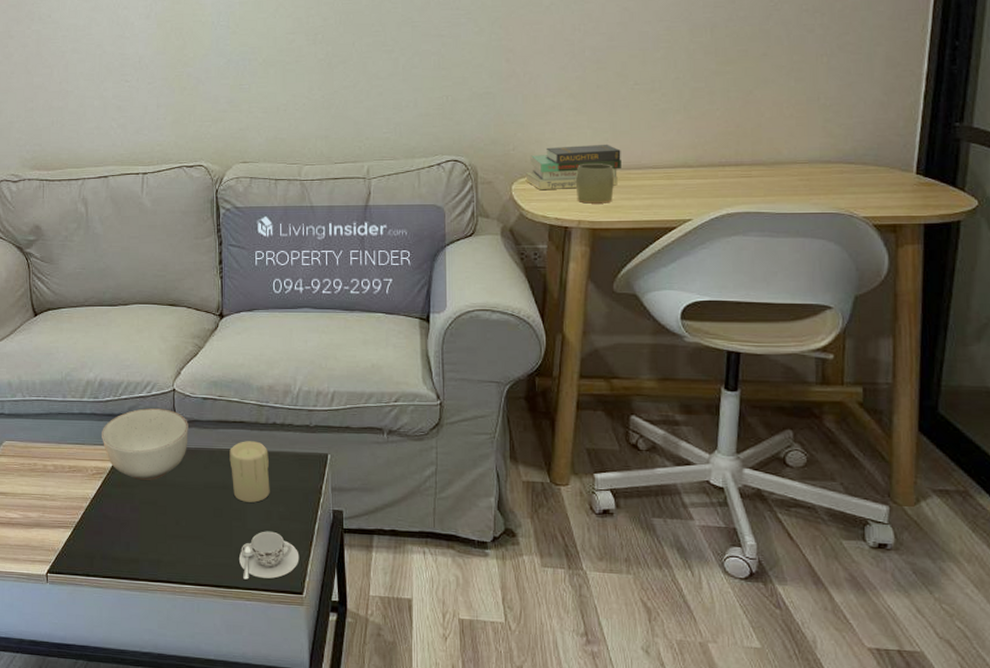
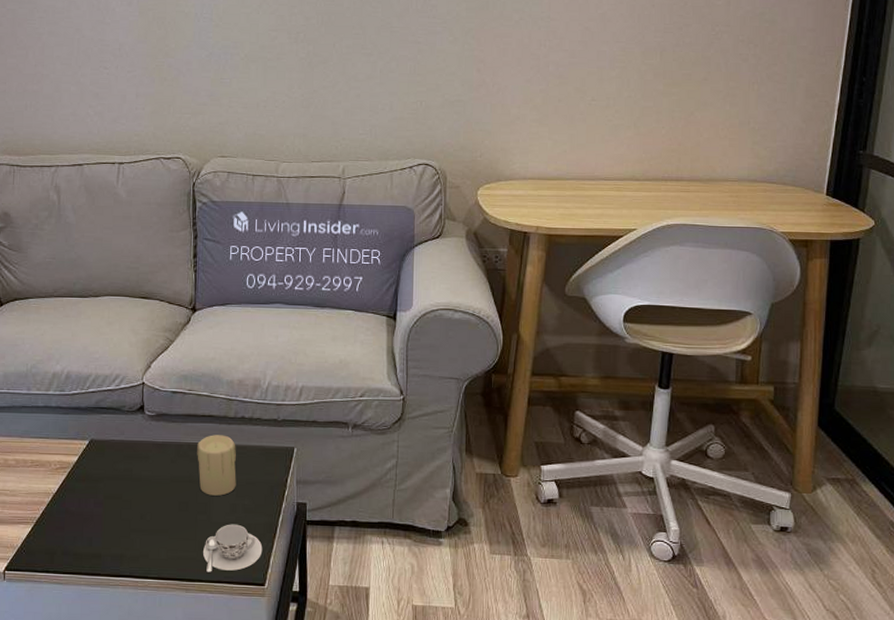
bowl: present [101,408,188,480] -> none [66,402,157,475]
books: present [525,144,621,191] -> none [490,155,577,197]
mug: present [575,163,615,204] -> none [535,173,571,211]

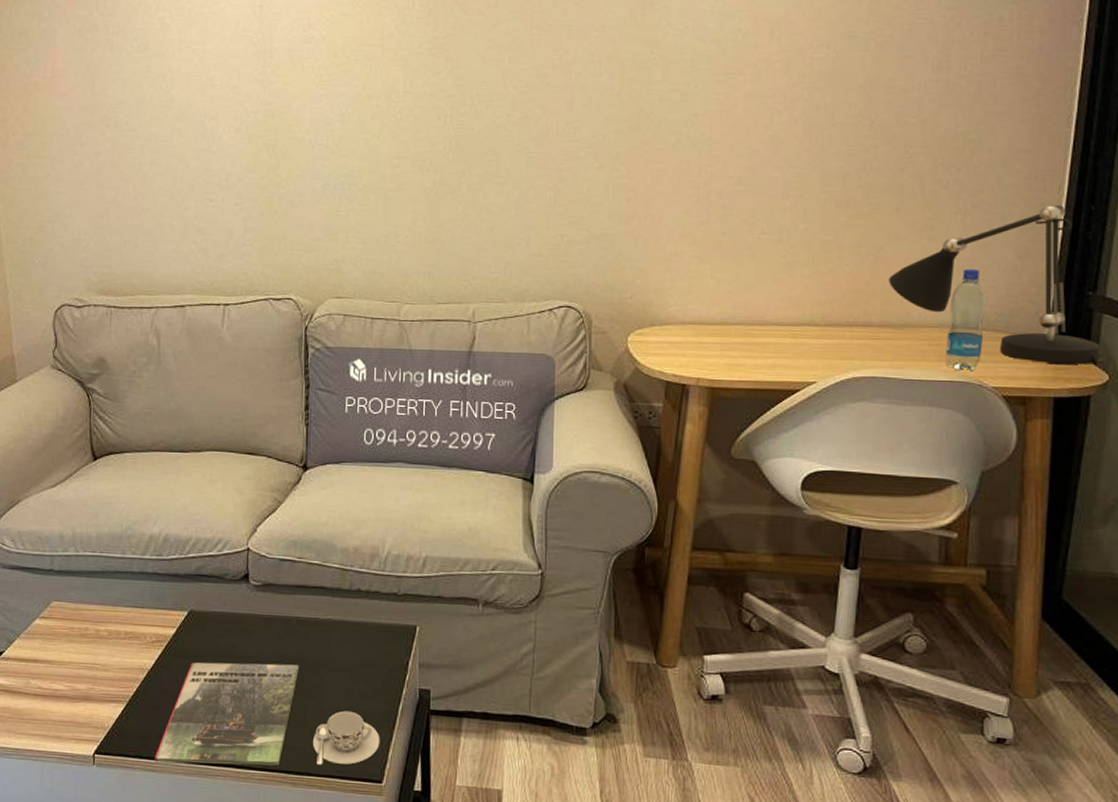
magazine: none [61,484,190,576] -> present [155,662,299,766]
candle: present [197,435,236,496] -> none [307,609,351,679]
desk lamp: none [698,77,872,212] -> present [889,205,1105,365]
bottle: none [743,131,778,219] -> present [946,269,987,372]

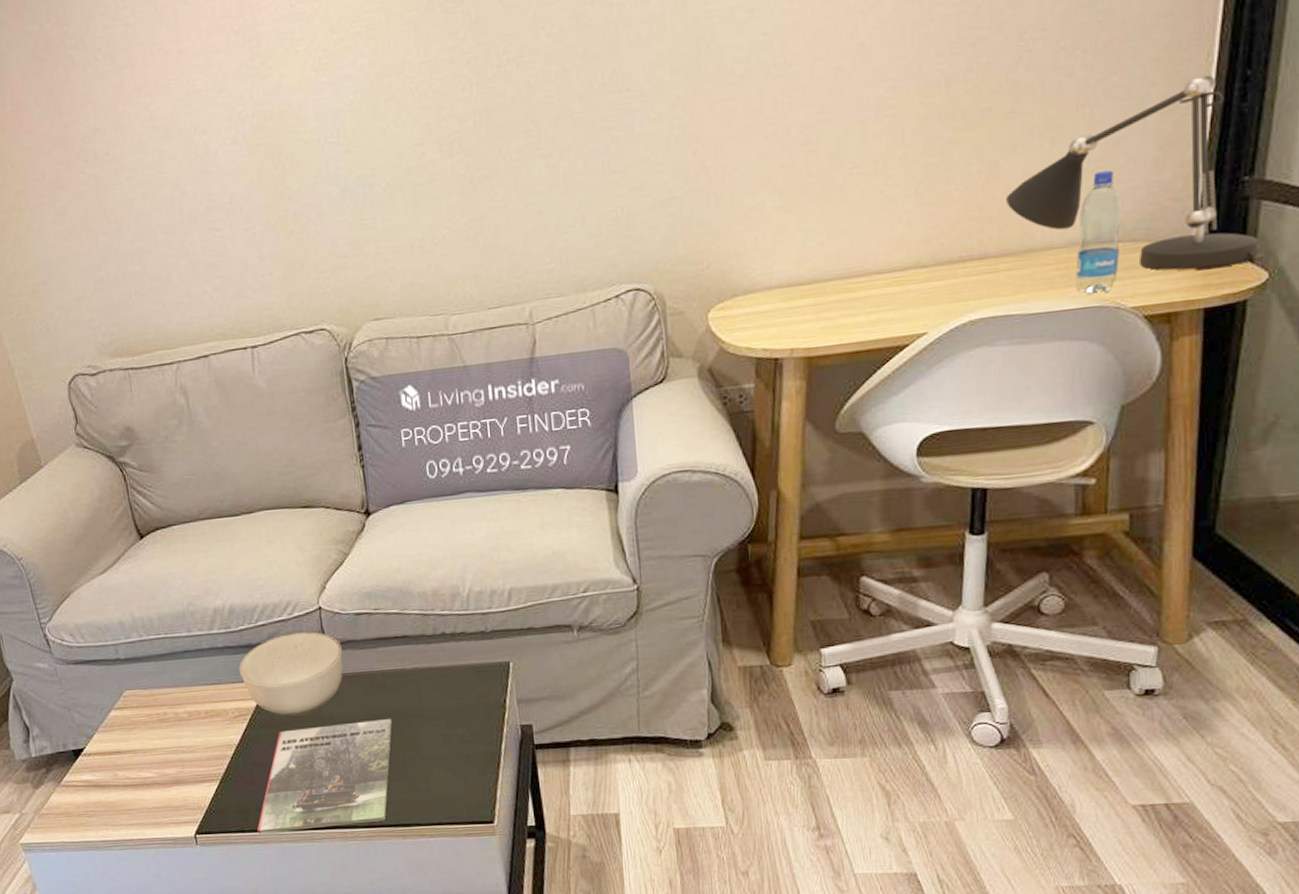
bowl: none [163,569,263,651] -> present [238,631,343,717]
teacup: present [313,710,380,765] -> none [417,757,487,814]

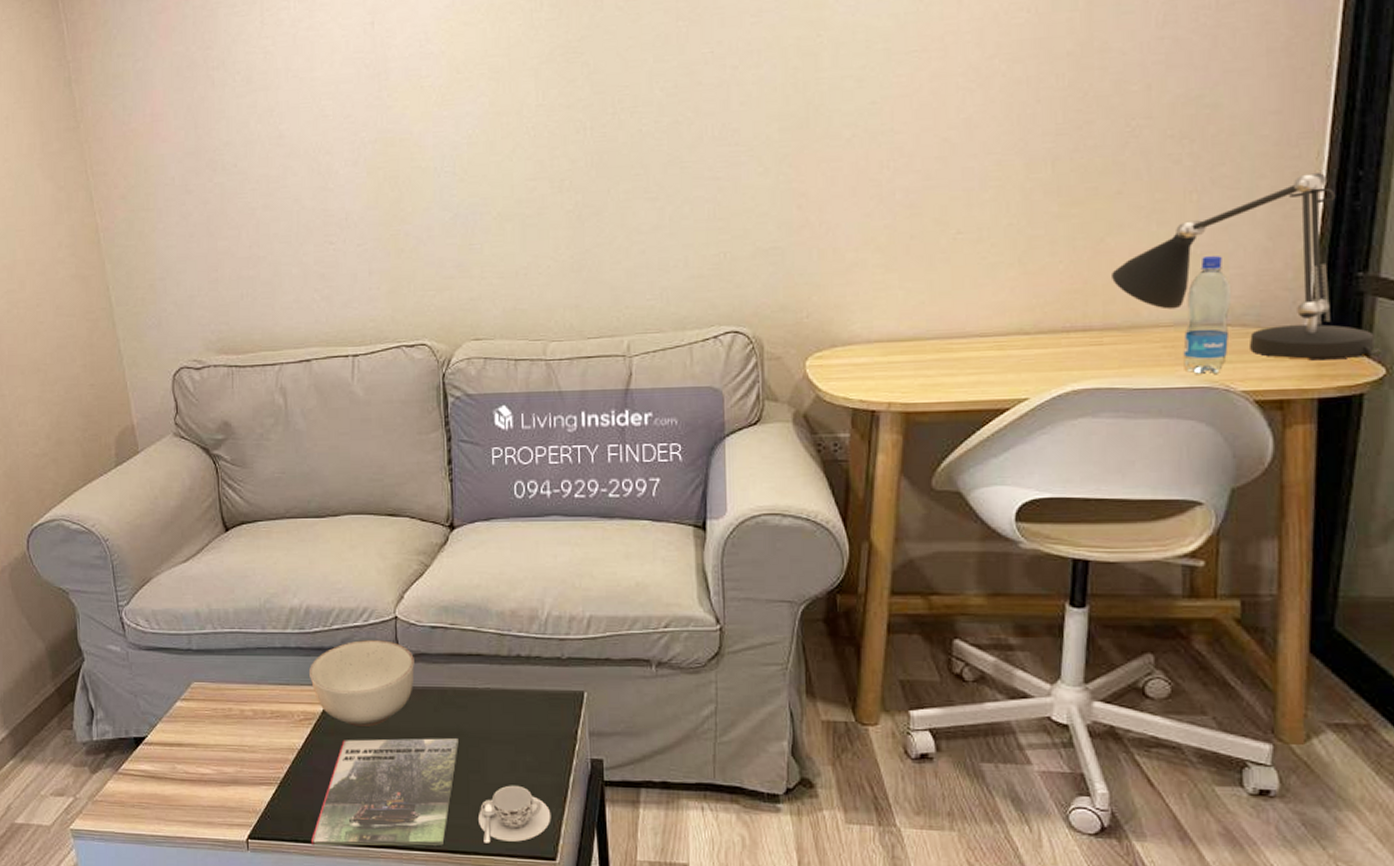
teacup: none [417,757,487,814] -> present [479,785,551,843]

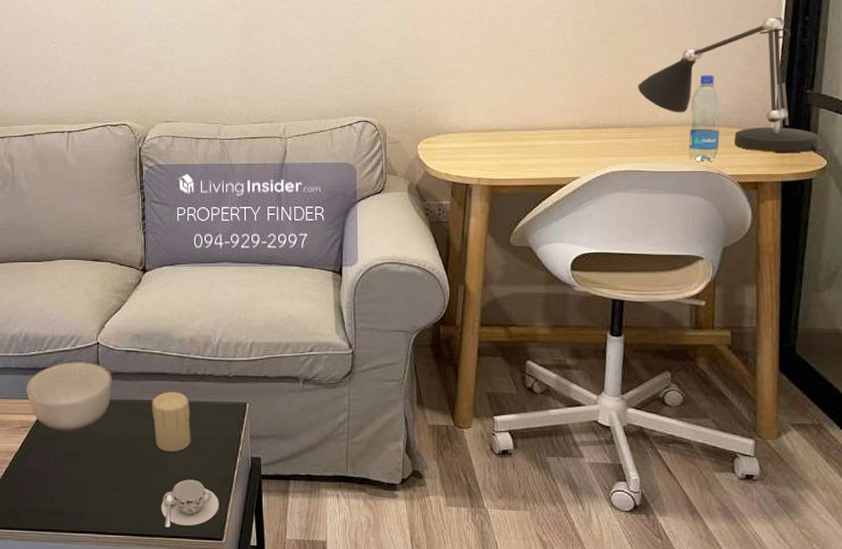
magazine: present [311,738,459,846] -> none [24,441,146,532]
candle: none [464,677,515,751] -> present [152,392,191,452]

